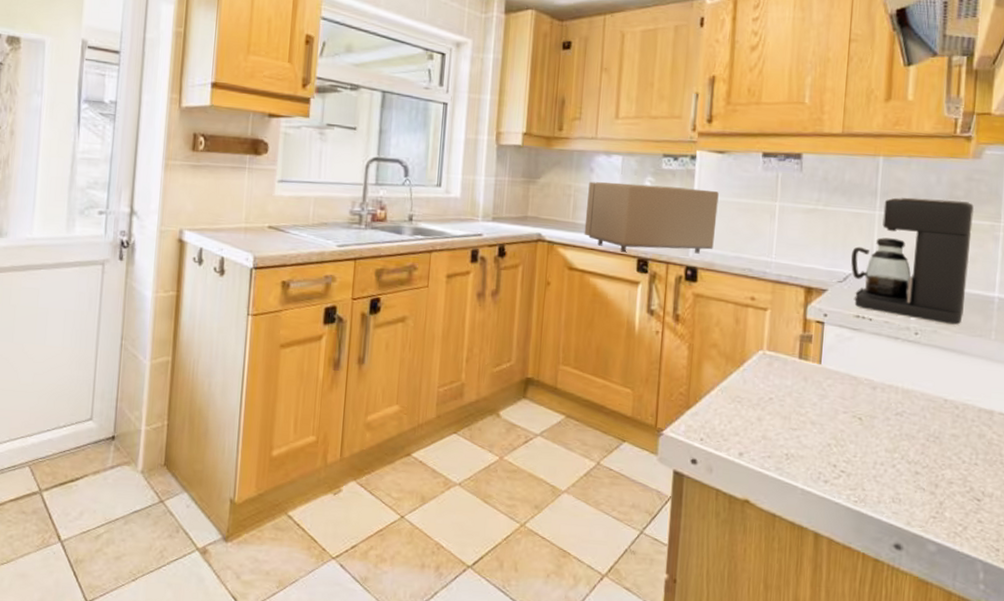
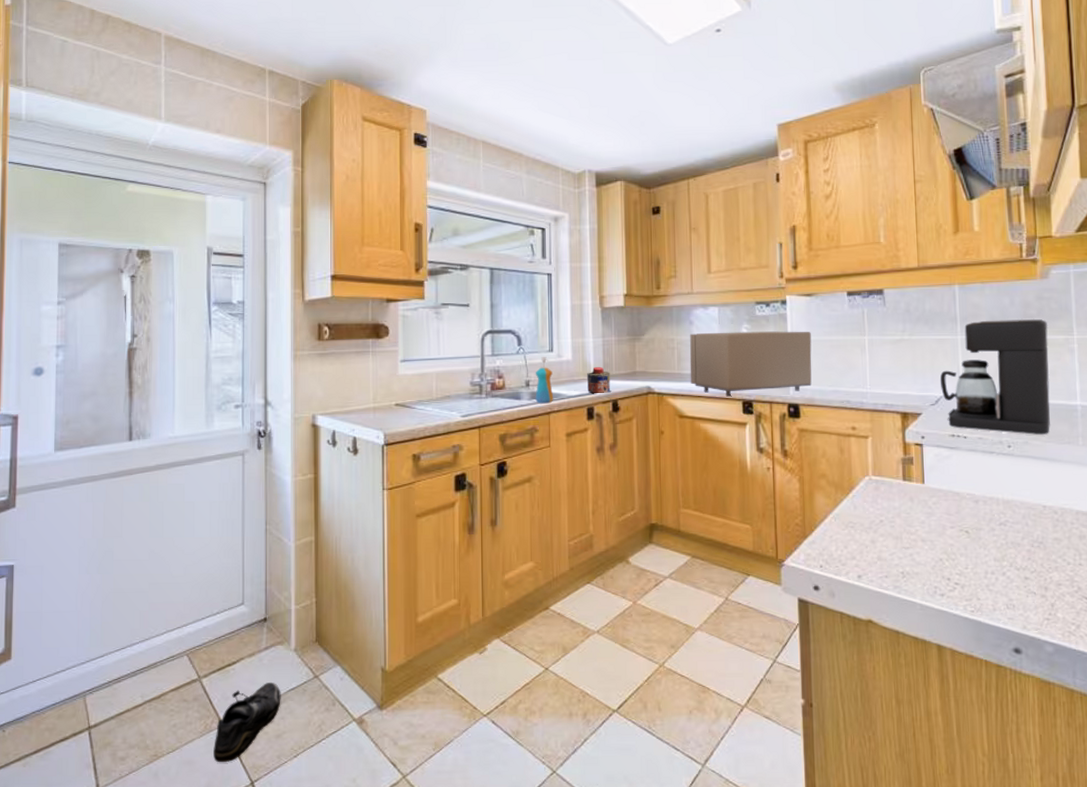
shoe: none [49,502,124,580] -> present [213,682,281,763]
soap dispenser: none [417,190,438,242] -> present [535,356,554,404]
canister: none [473,207,500,236] -> present [587,366,612,393]

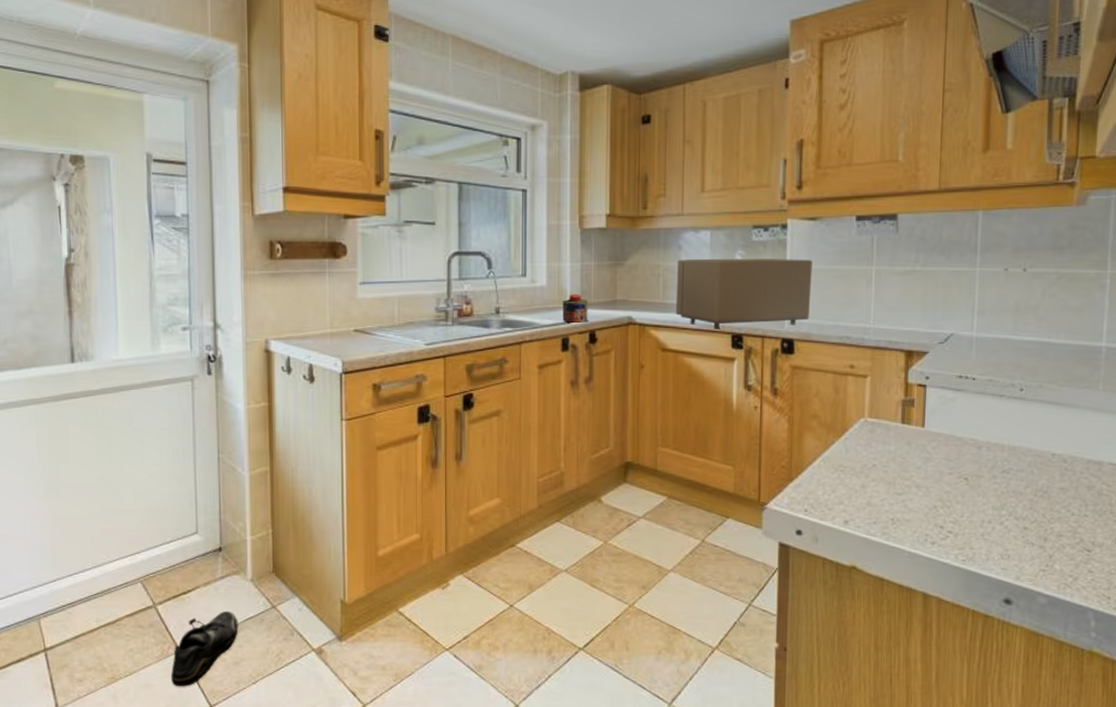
soap dispenser: present [535,356,554,404] -> none [505,281,526,333]
coffee maker: present [939,319,1050,435] -> none [951,251,1079,378]

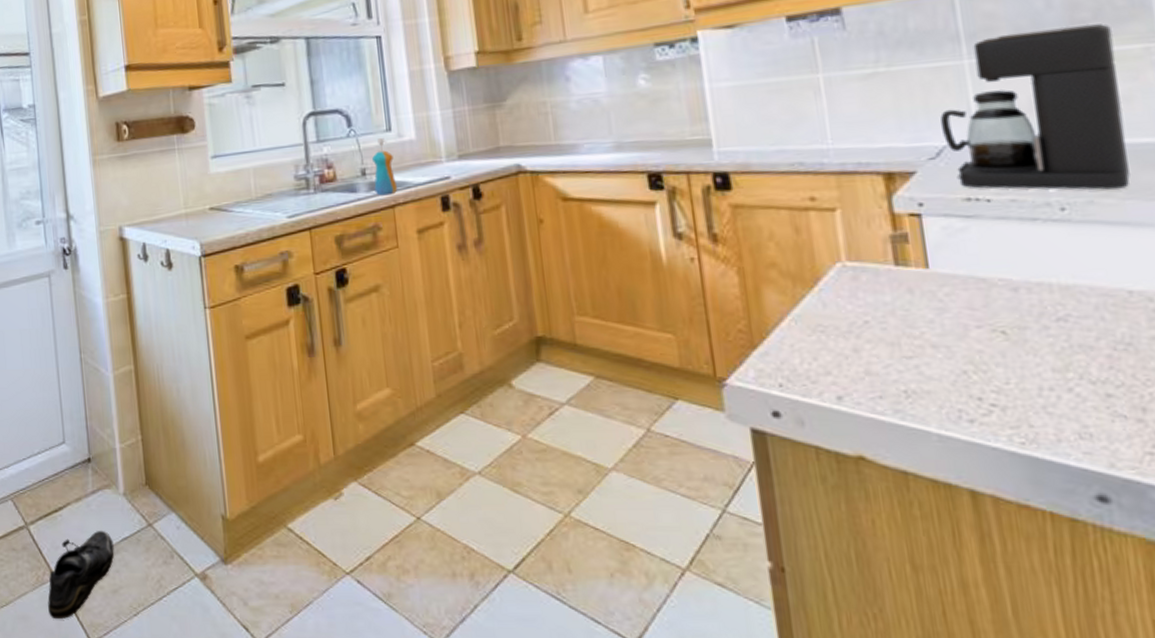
soap dispenser: none [505,281,526,333] -> present [372,137,398,196]
canister: present [563,293,589,323] -> none [437,144,471,178]
microwave: present [675,258,812,330] -> none [567,74,745,170]
coffee maker: none [951,251,1079,378] -> present [940,24,1130,190]

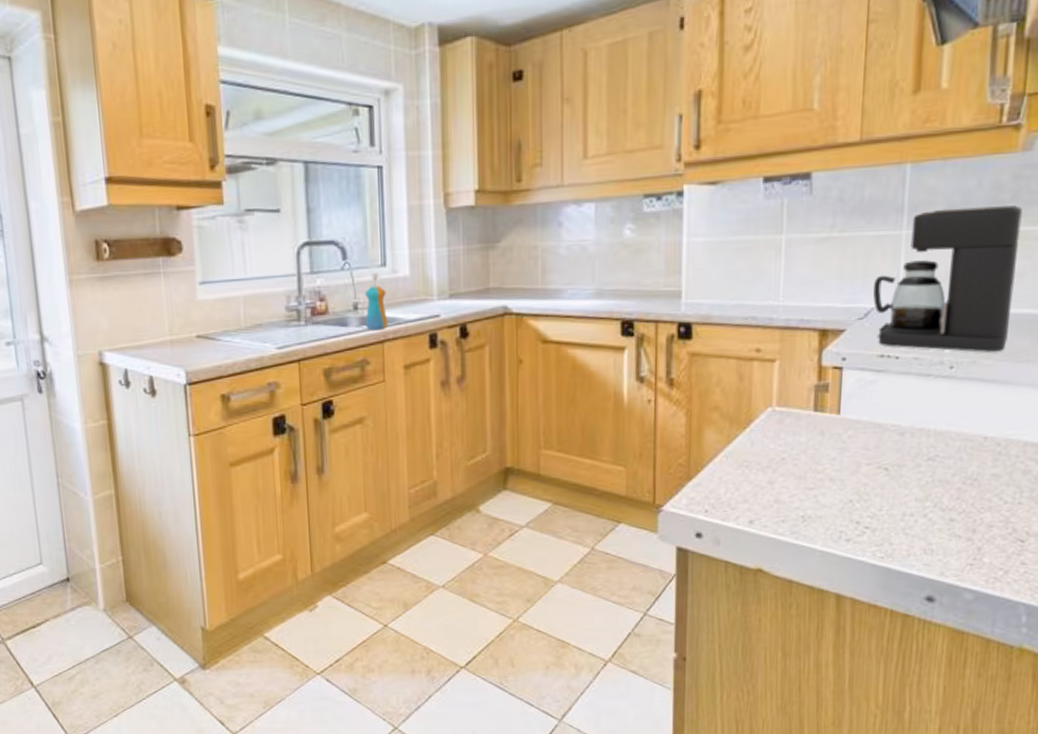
shoe: present [48,530,114,620] -> none [27,643,94,723]

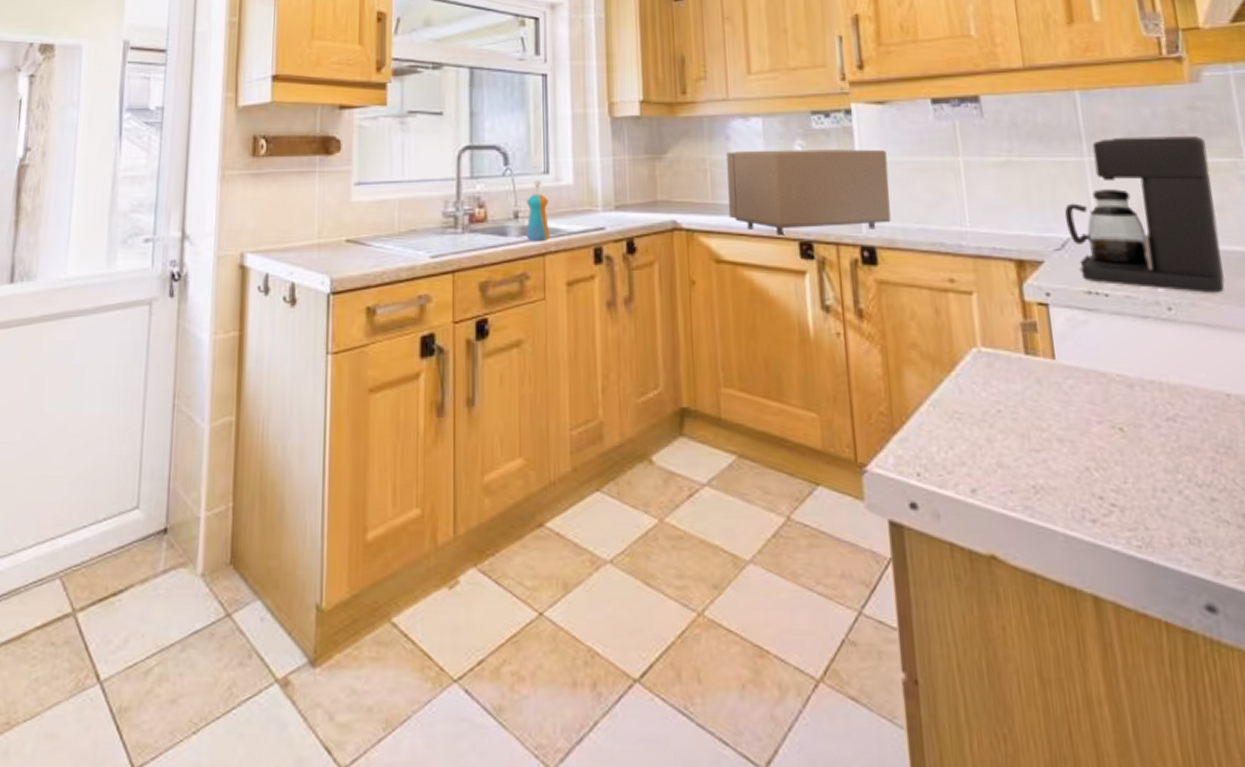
microwave: none [557,230,713,316] -> present [726,149,891,236]

